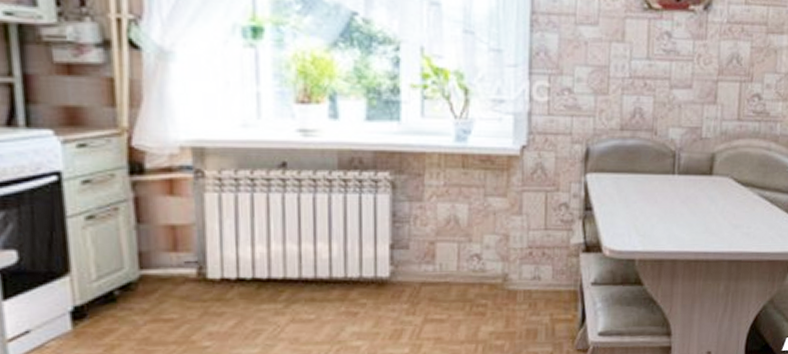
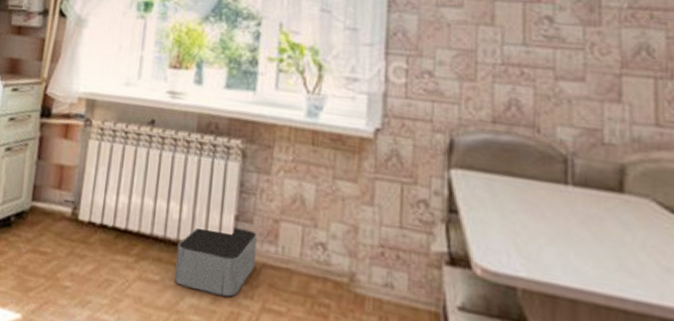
storage bin: none [331,255,414,319] -> present [174,227,257,297]

